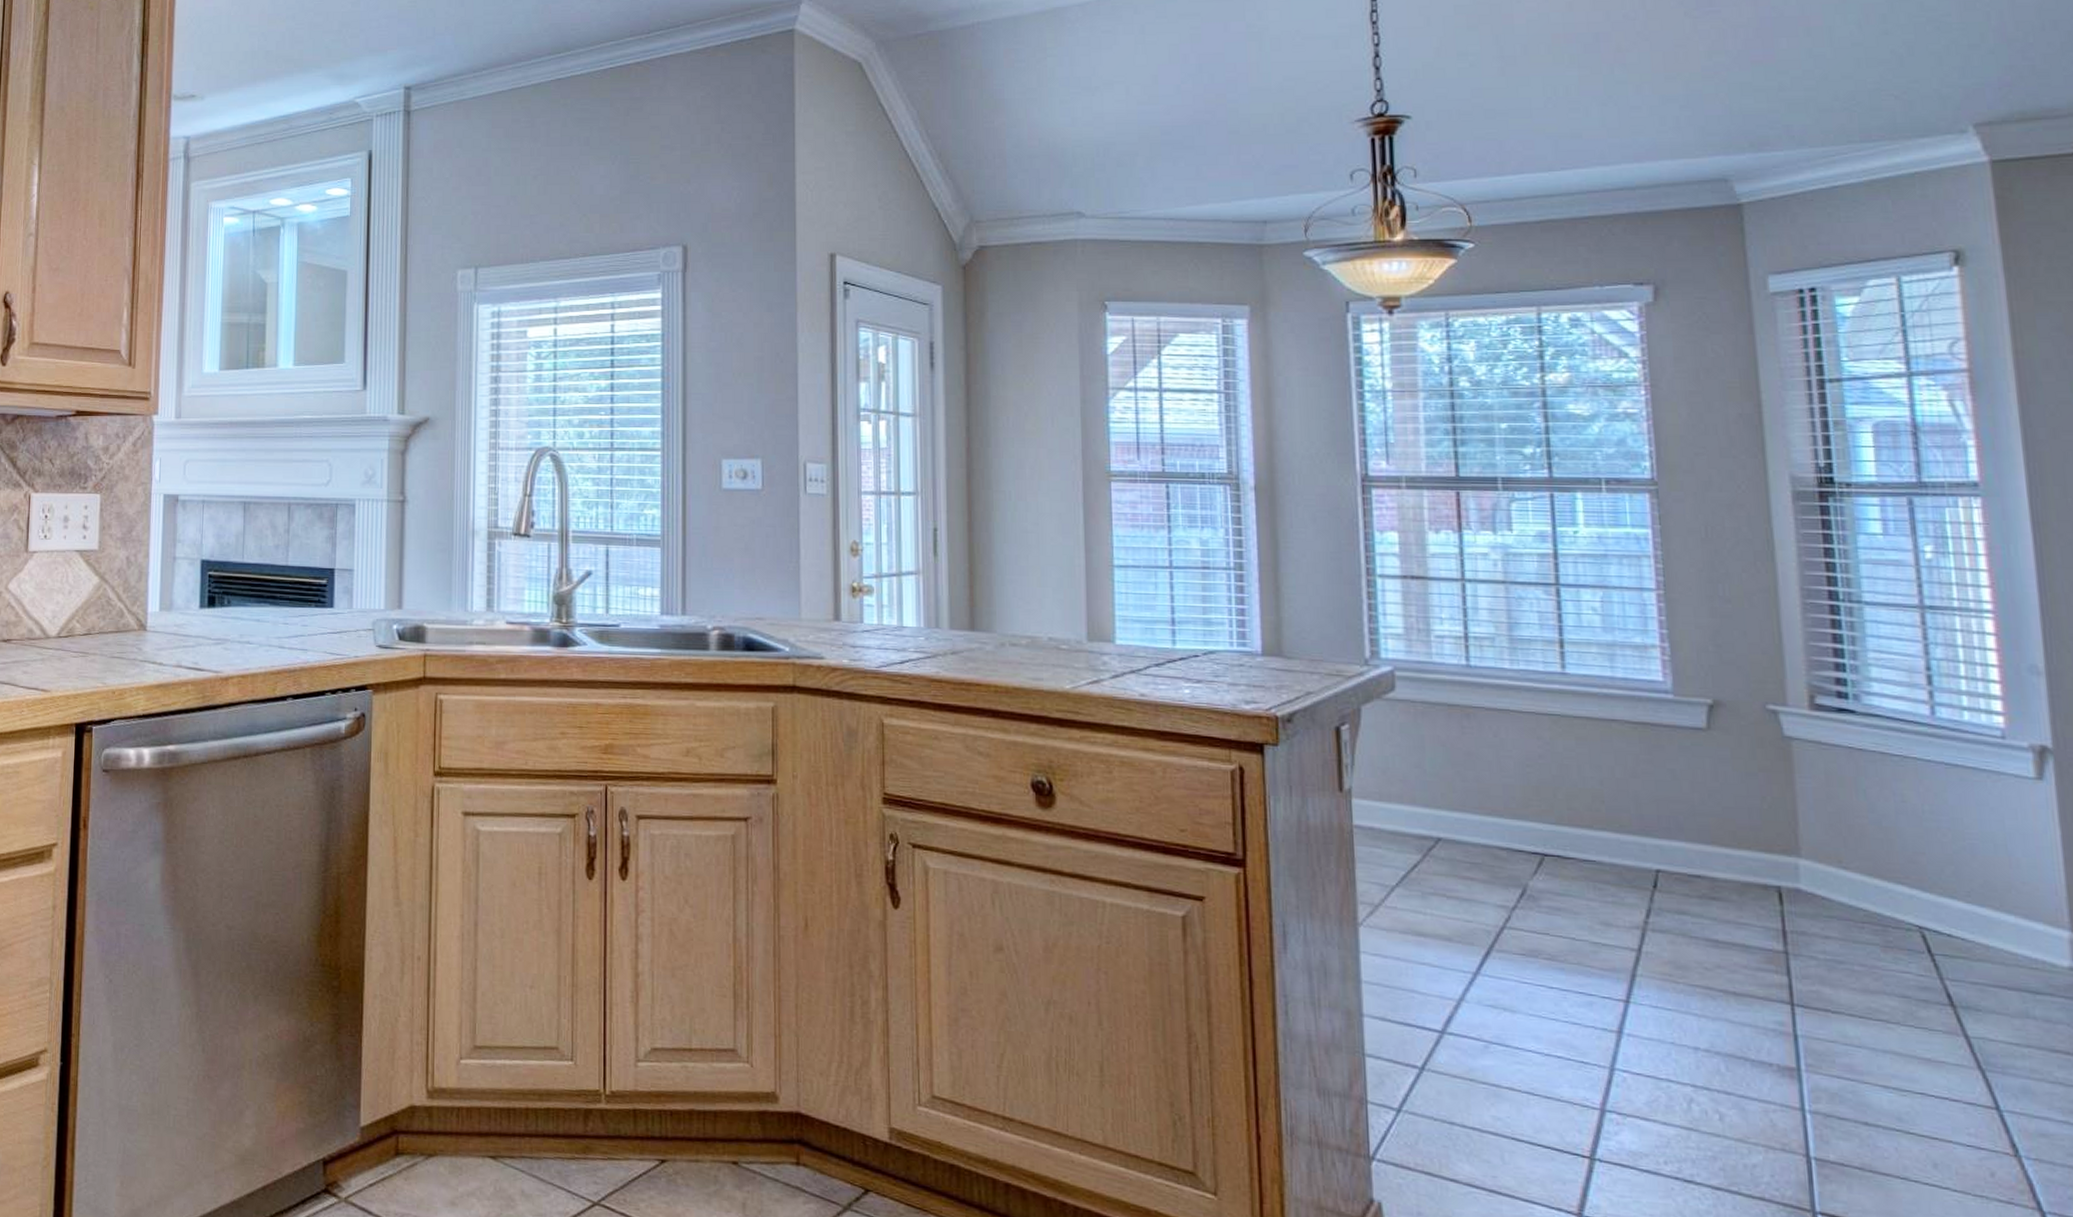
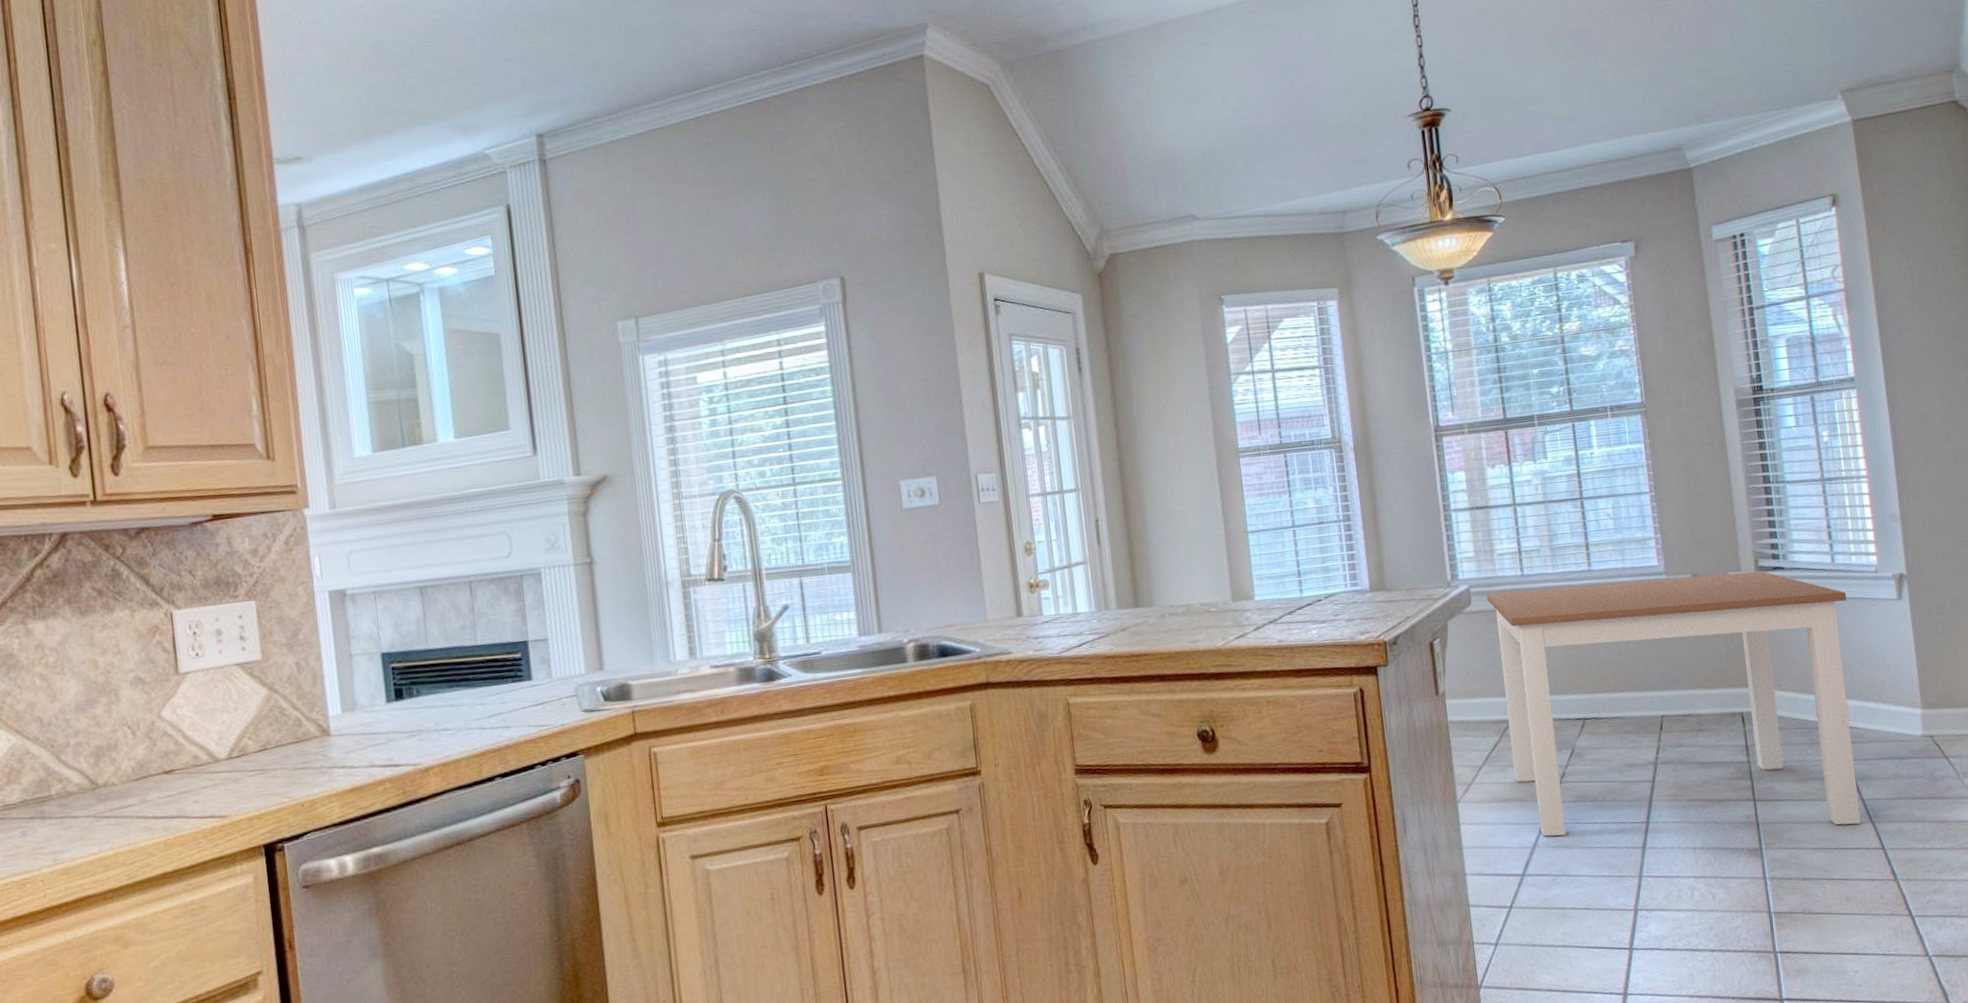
dining table: none [1417,682,1963,1067] -> present [1487,570,1861,837]

